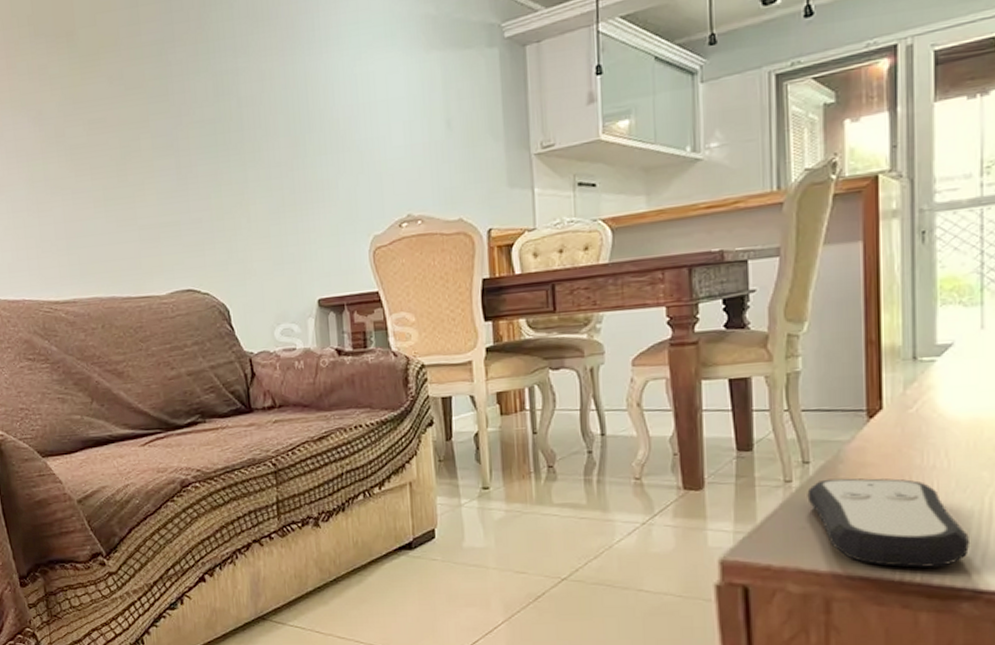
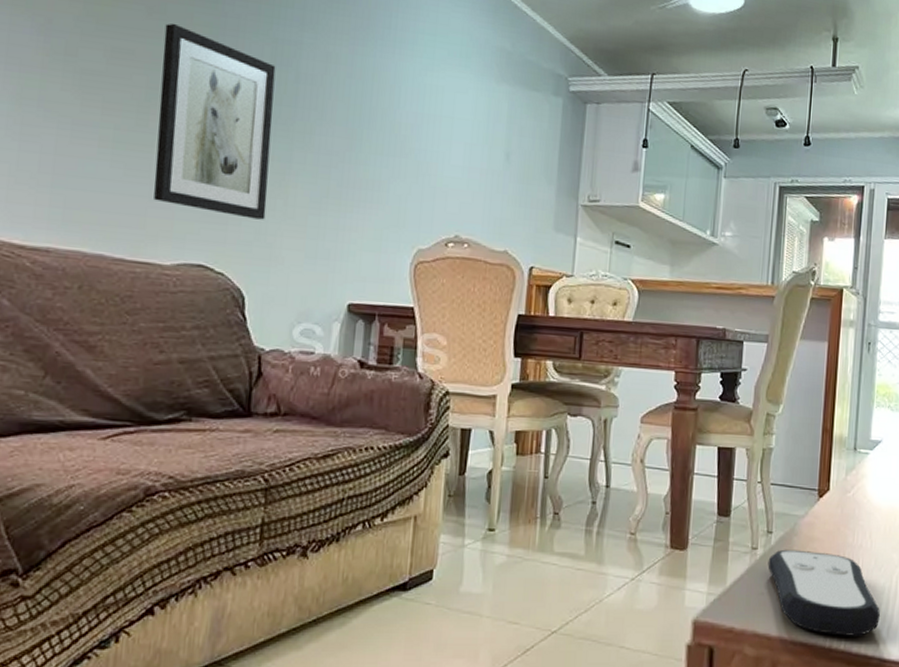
wall art: none [125,84,234,243] -> present [154,23,276,220]

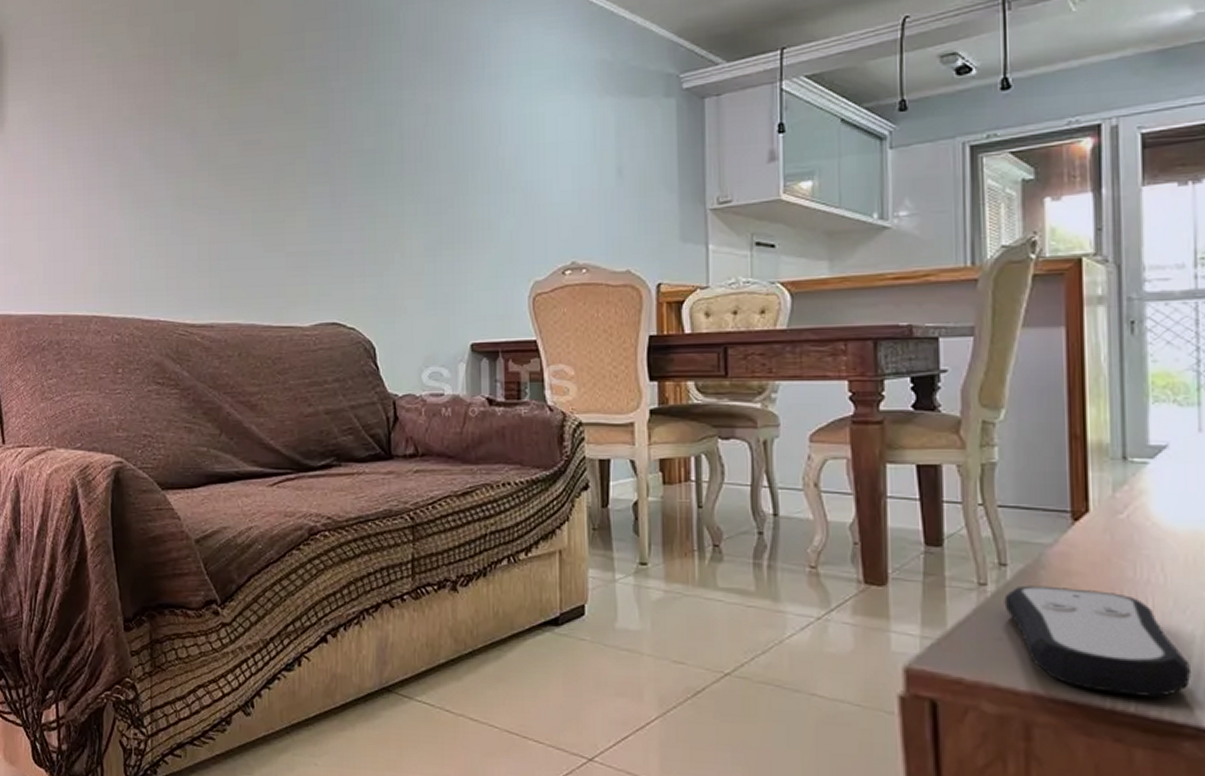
wall art: present [154,23,276,220] -> none [284,108,386,275]

